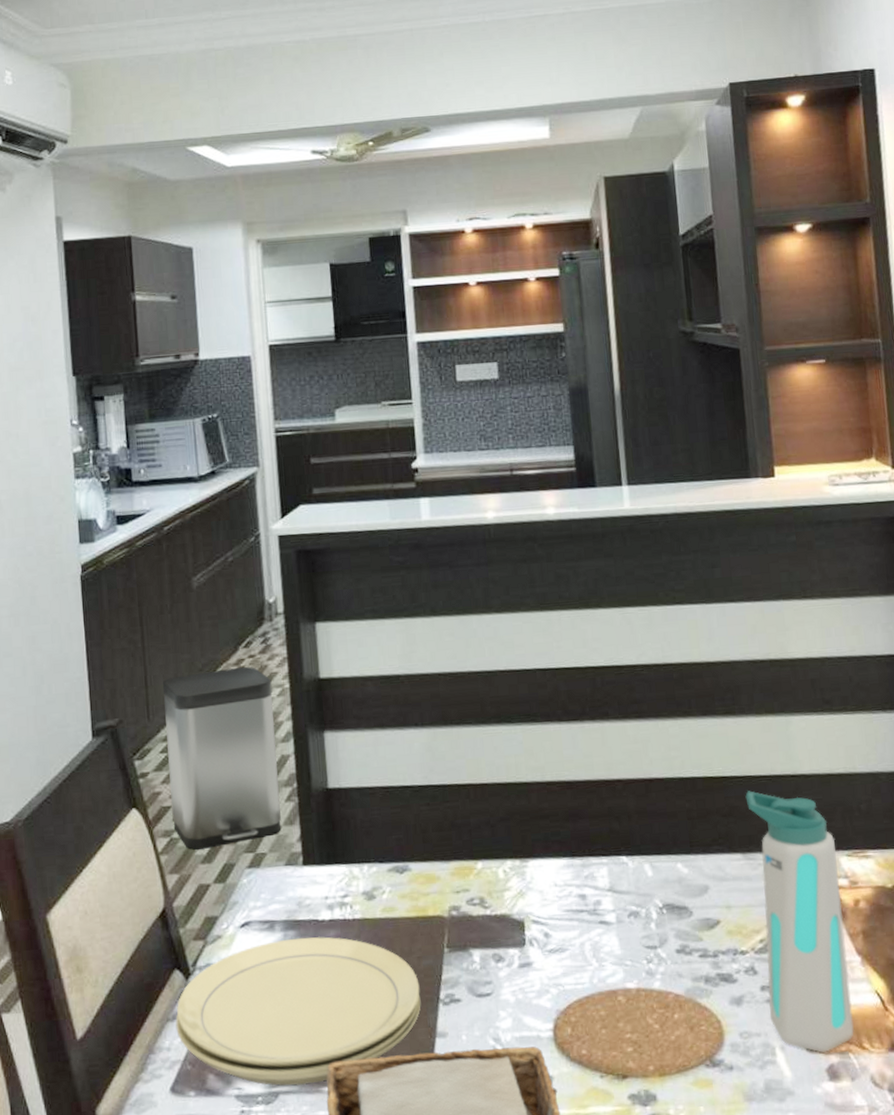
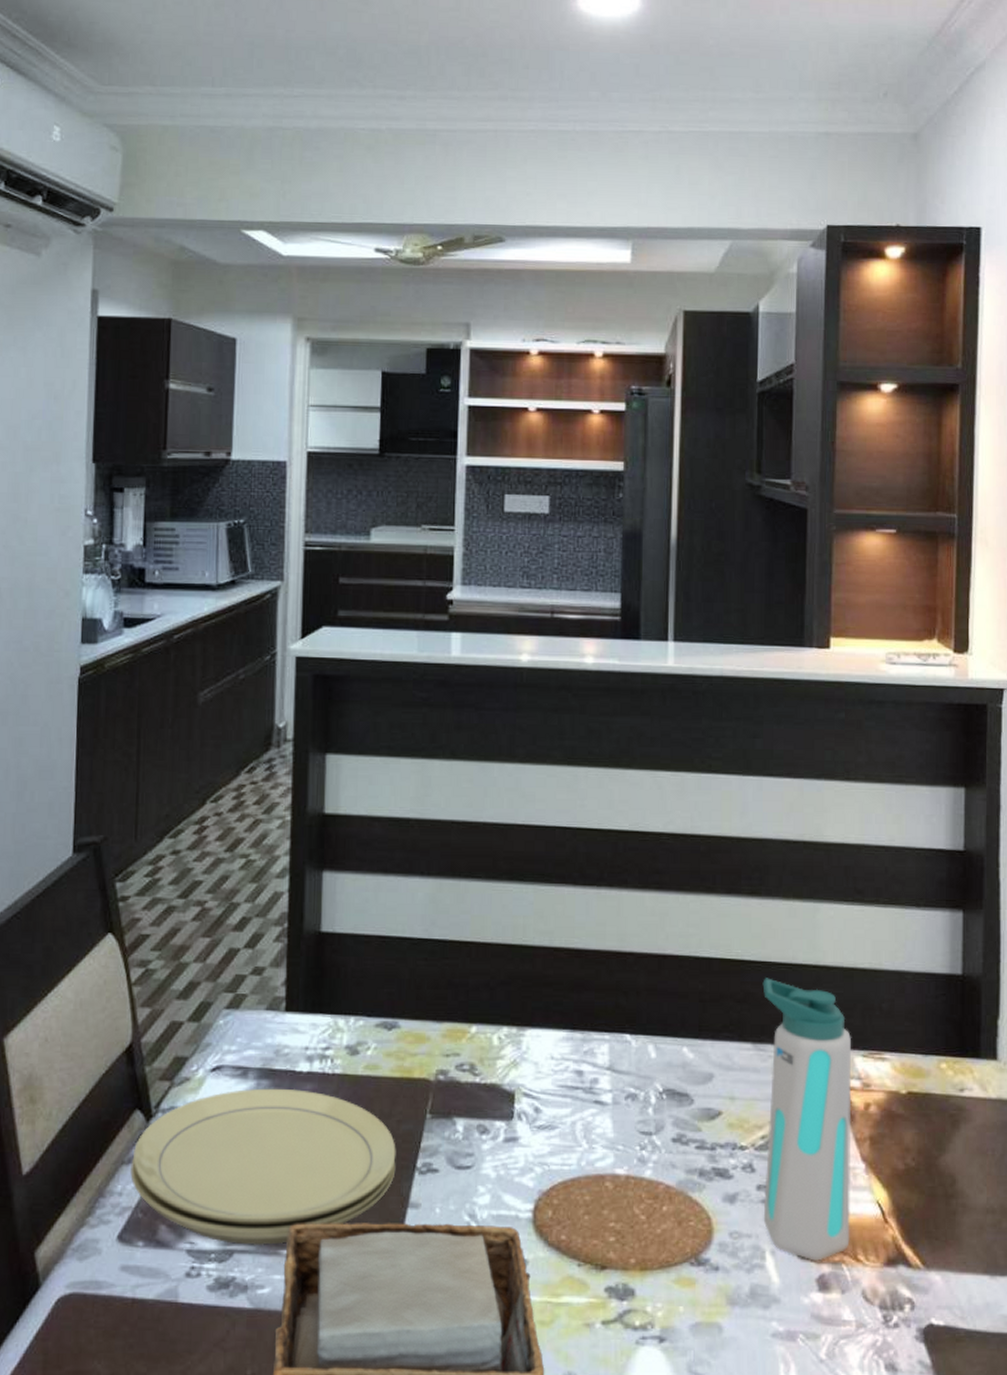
pedal bin: present [162,666,281,850] -> none [150,793,273,984]

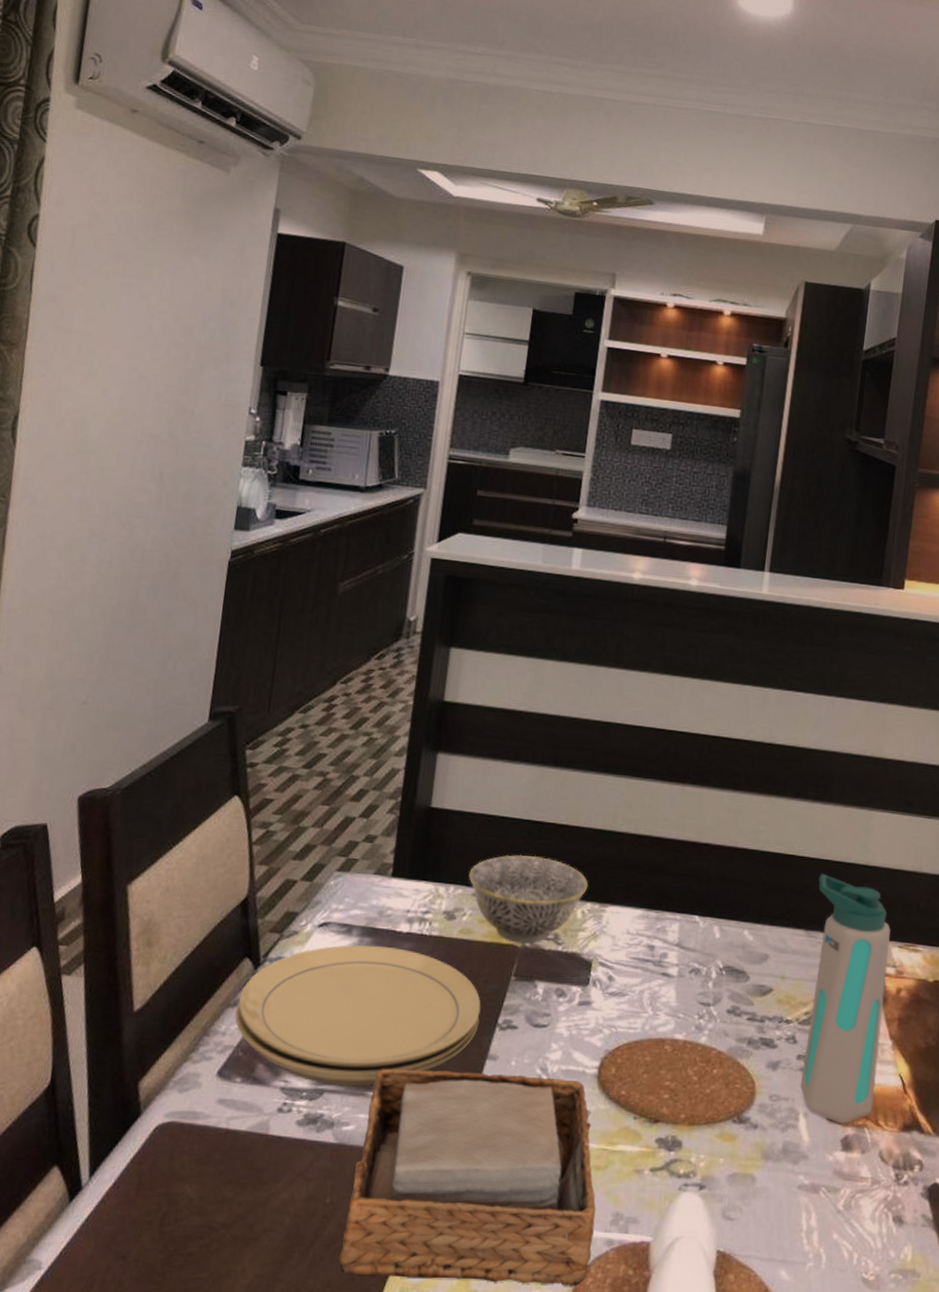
bowl: none [369,977,503,1078] -> present [468,854,589,944]

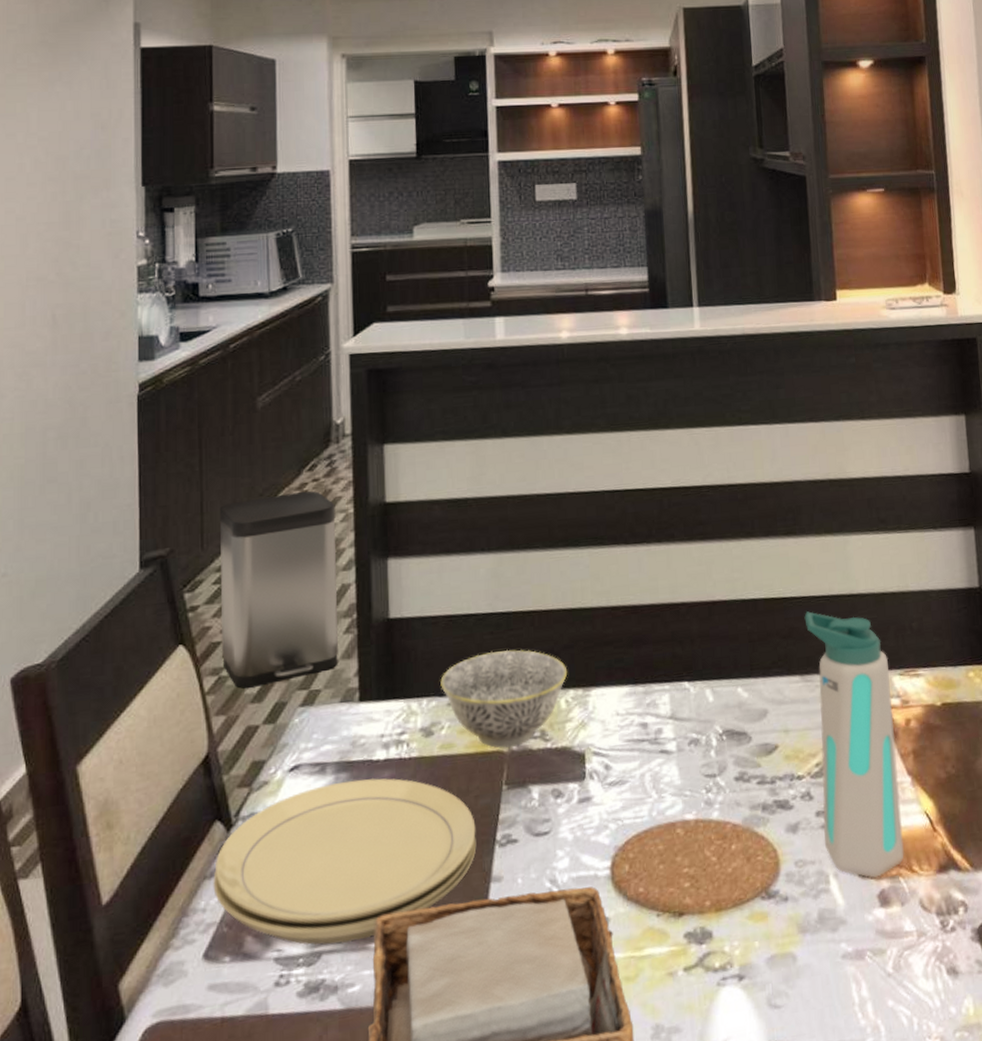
pedal bin: none [272,675,397,846] -> present [219,490,338,689]

